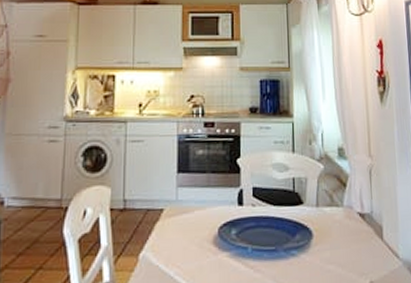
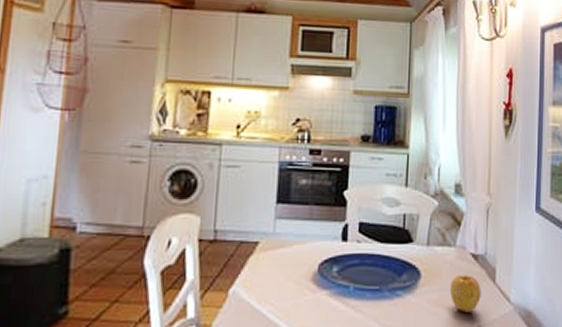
apple: none [340,233,371,269] -> present [449,275,481,313]

